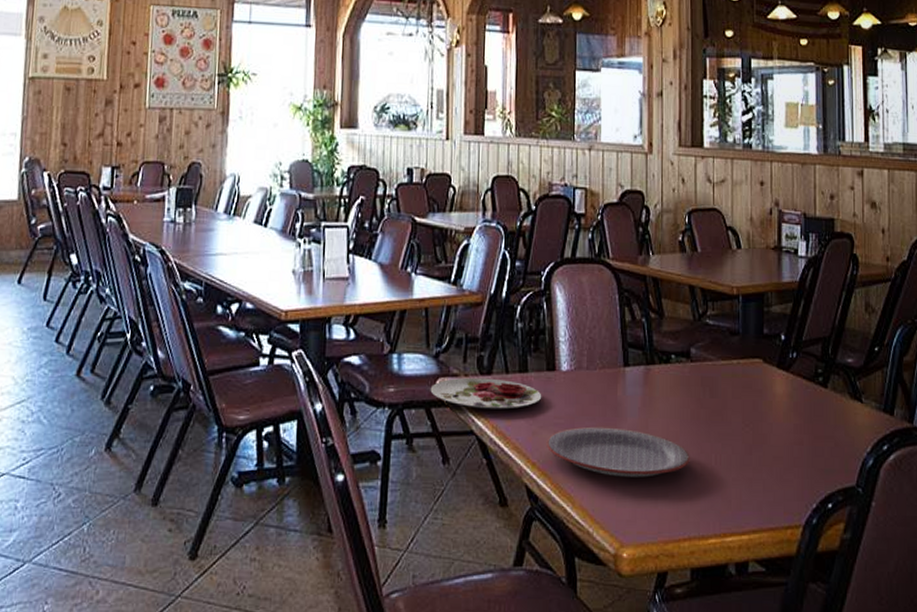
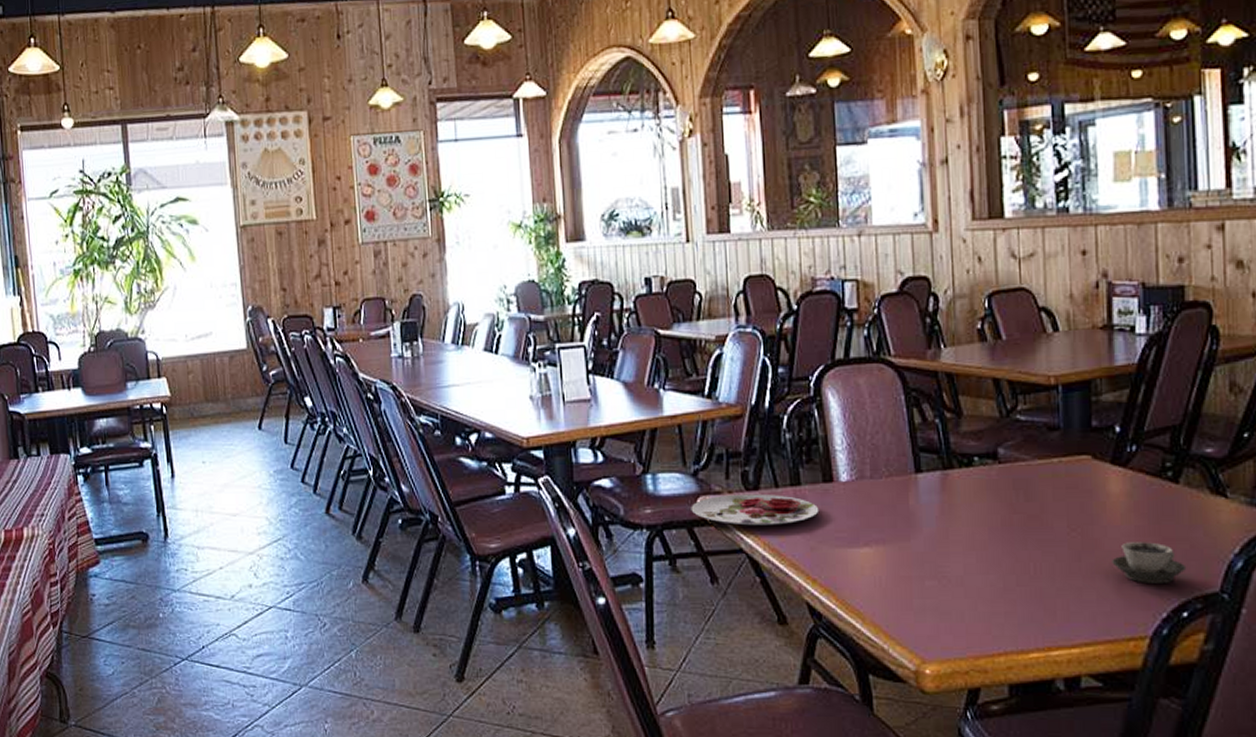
plate: present [546,426,690,477] -> none [827,538,1003,590]
cup: none [775,438,832,478] -> present [1112,542,1187,585]

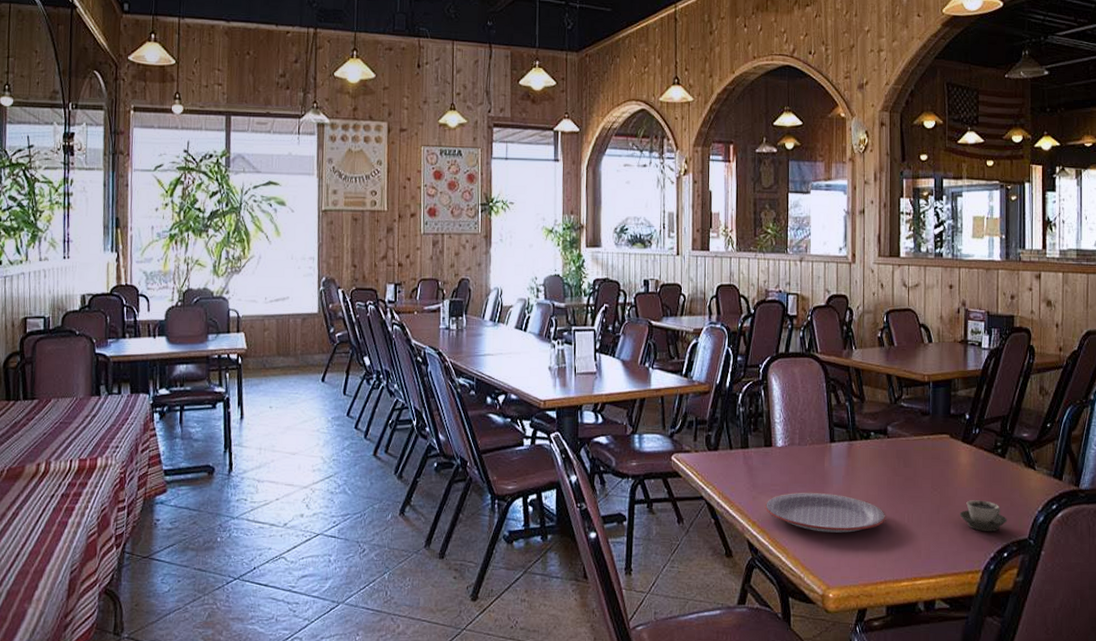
plate: present [691,493,819,526] -> none [666,453,761,479]
plate: none [827,538,1003,590] -> present [764,492,886,533]

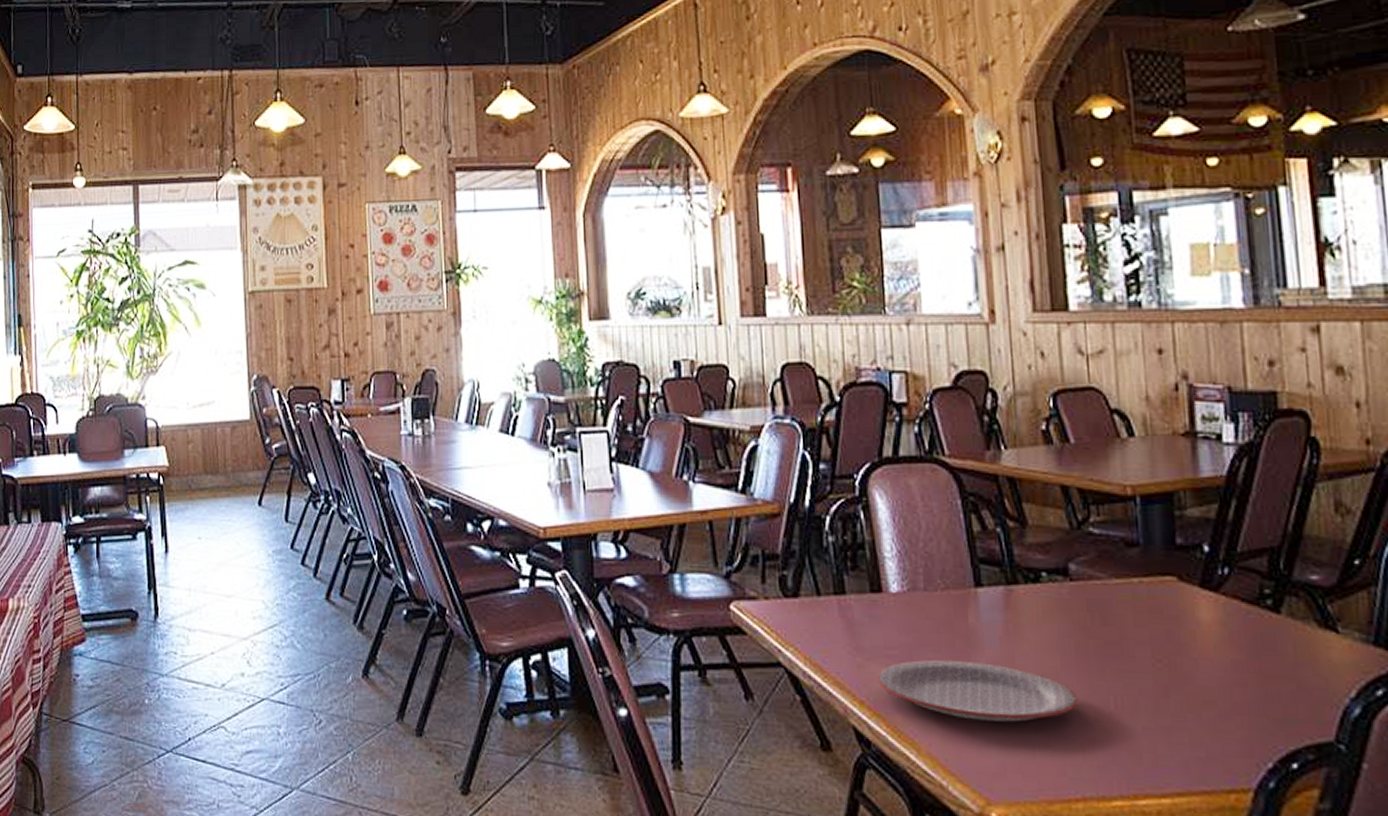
cup: present [959,500,1008,532] -> none [1205,678,1295,730]

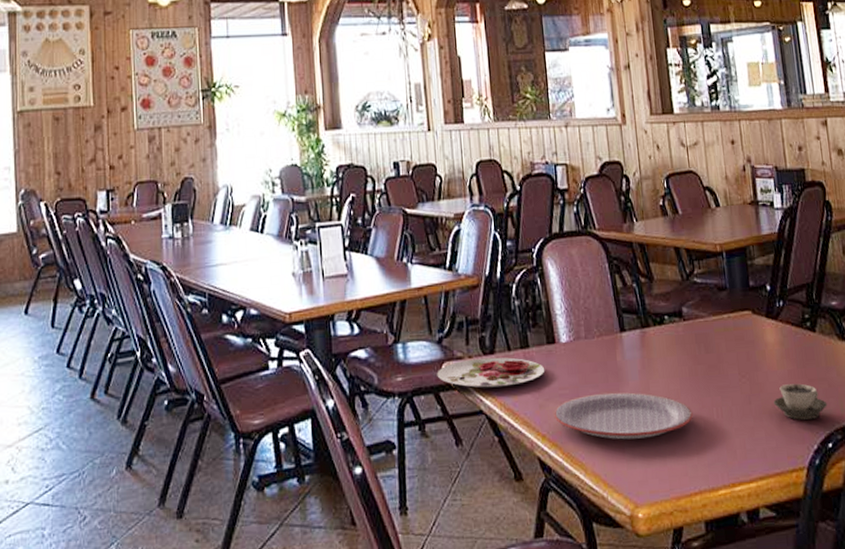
plate: none [723,600,867,638] -> present [437,357,545,388]
cup: none [1205,678,1295,730] -> present [773,383,828,421]

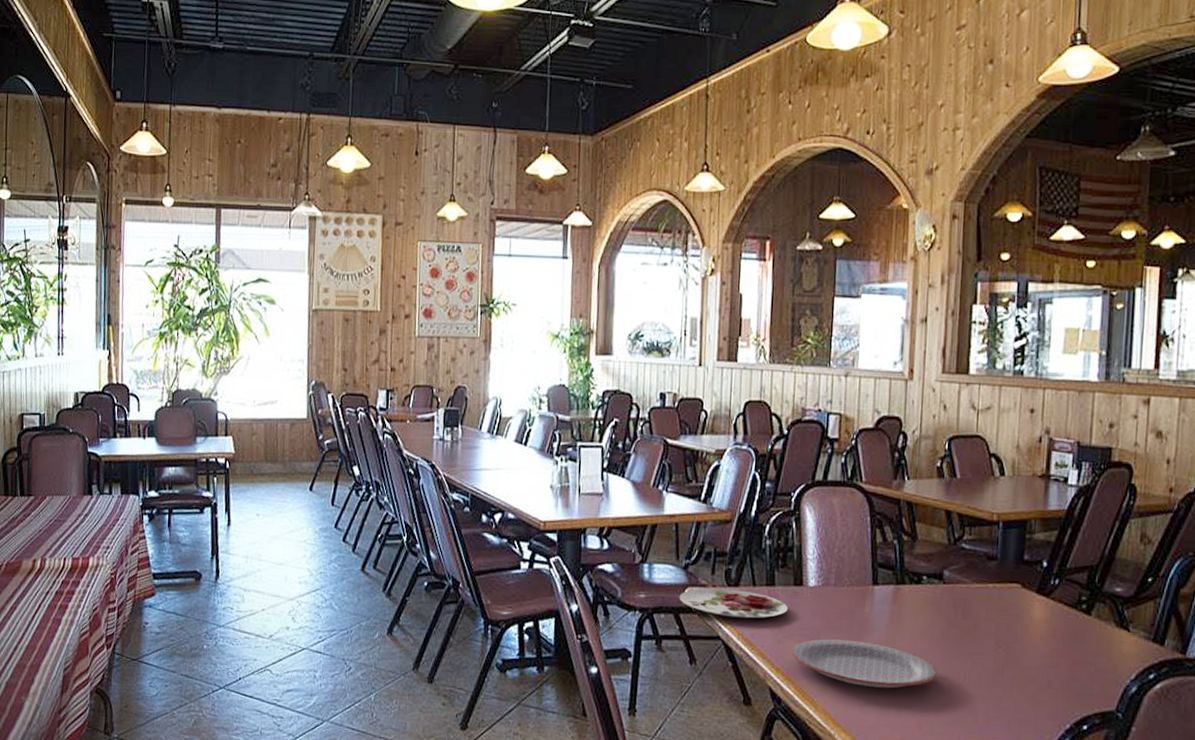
cup: present [773,383,828,421] -> none [1029,661,1090,700]

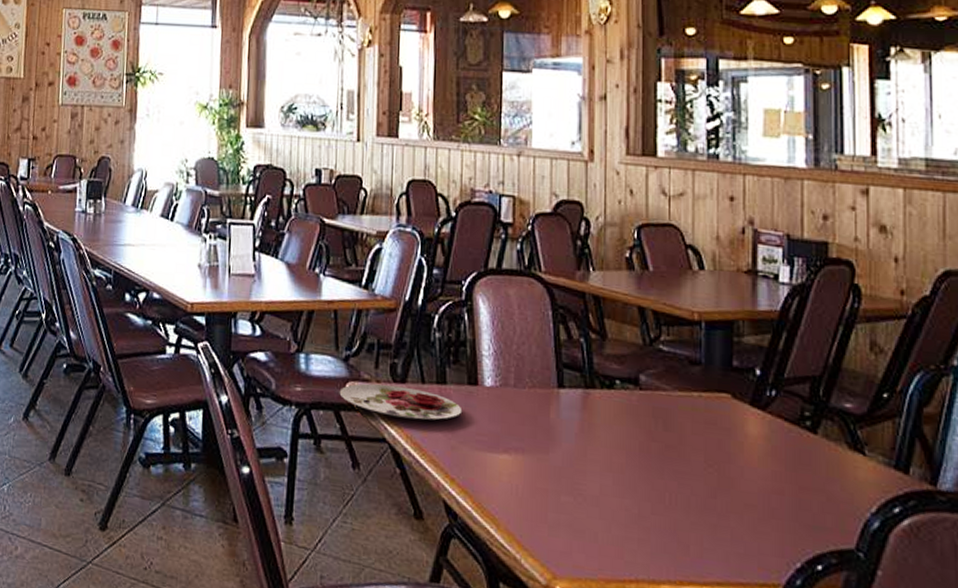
plate: present [791,638,937,689] -> none [467,446,638,509]

